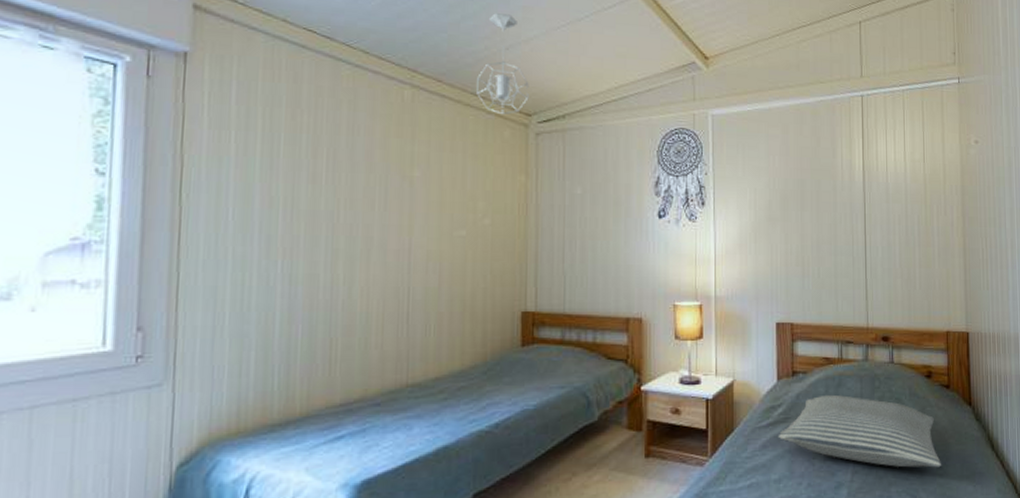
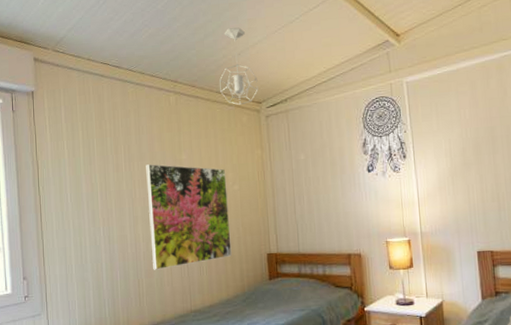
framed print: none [355,178,475,326] -> present [146,164,232,270]

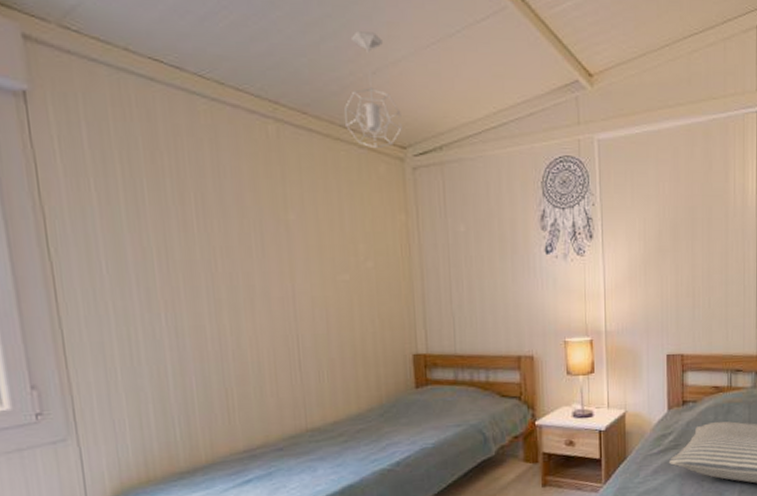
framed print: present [146,164,232,270] -> none [231,224,364,376]

